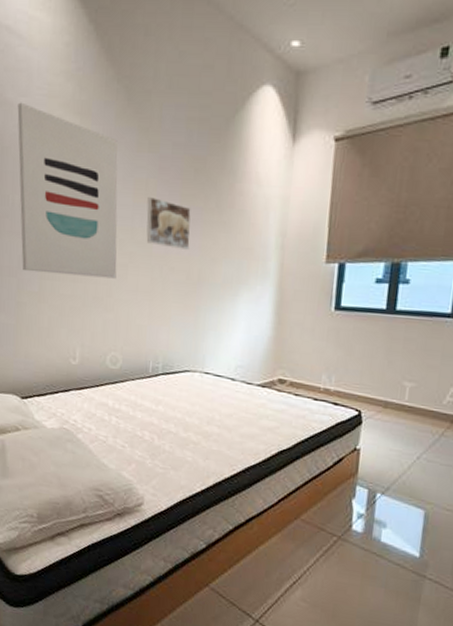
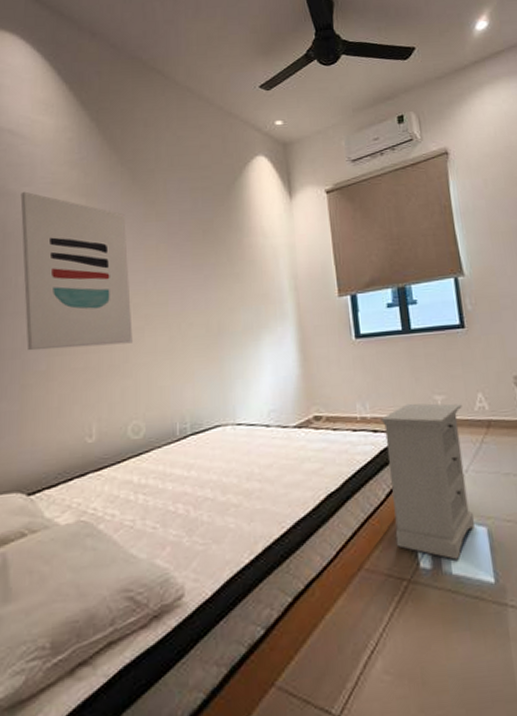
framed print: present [146,197,191,250] -> none [159,260,206,305]
nightstand: none [334,384,431,531] -> present [381,403,475,560]

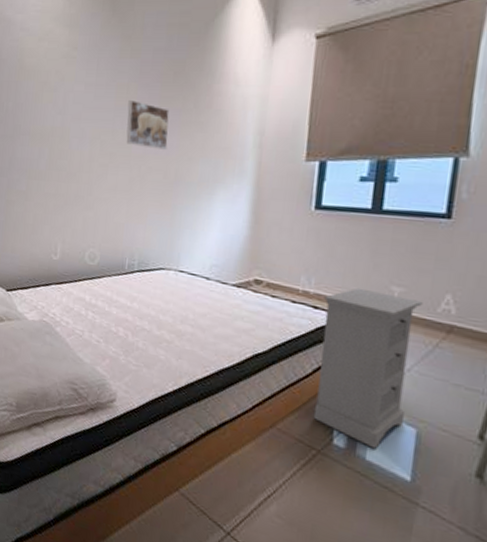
wall art: present [20,191,133,351] -> none [12,19,102,178]
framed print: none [159,260,206,305] -> present [126,100,170,150]

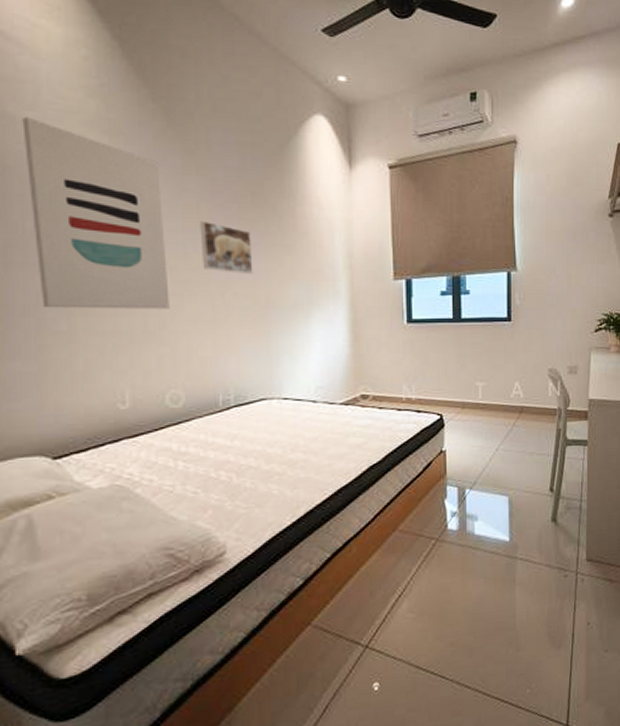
wall art: none [12,19,102,178] -> present [22,116,170,309]
nightstand: present [313,287,423,449] -> none [425,388,500,523]

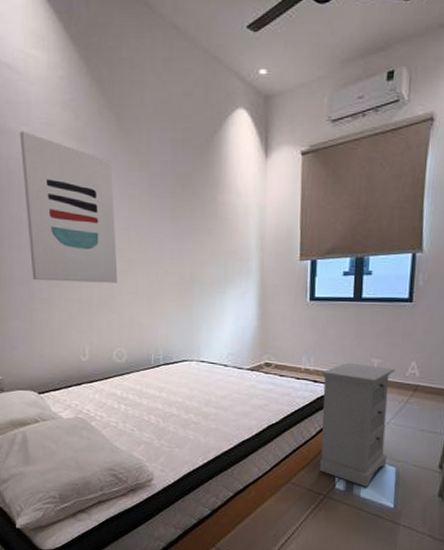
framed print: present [200,221,253,274] -> none [141,210,181,255]
nightstand: none [425,388,500,523] -> present [319,362,395,487]

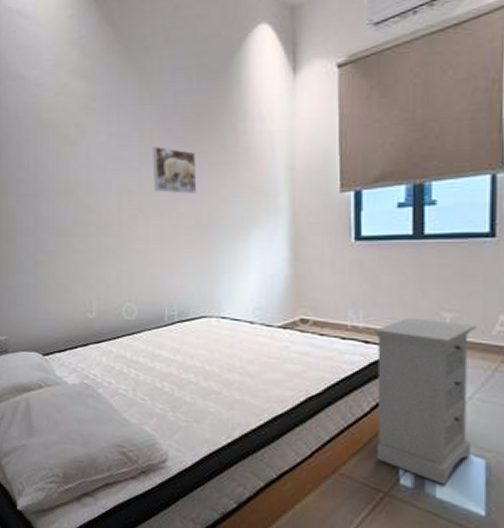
wall art: present [19,131,118,283] -> none [29,75,127,231]
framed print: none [141,210,181,255] -> present [152,146,197,194]

